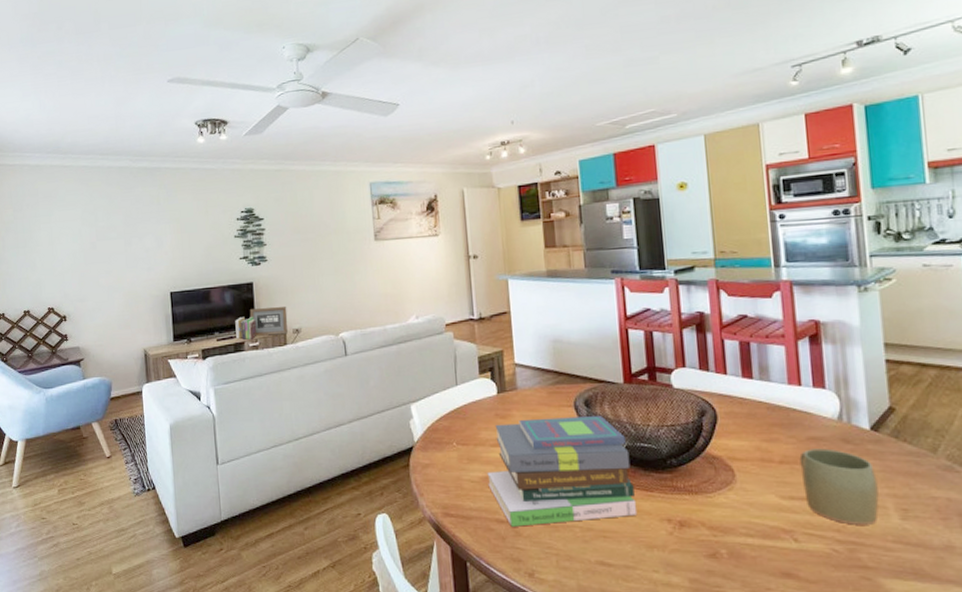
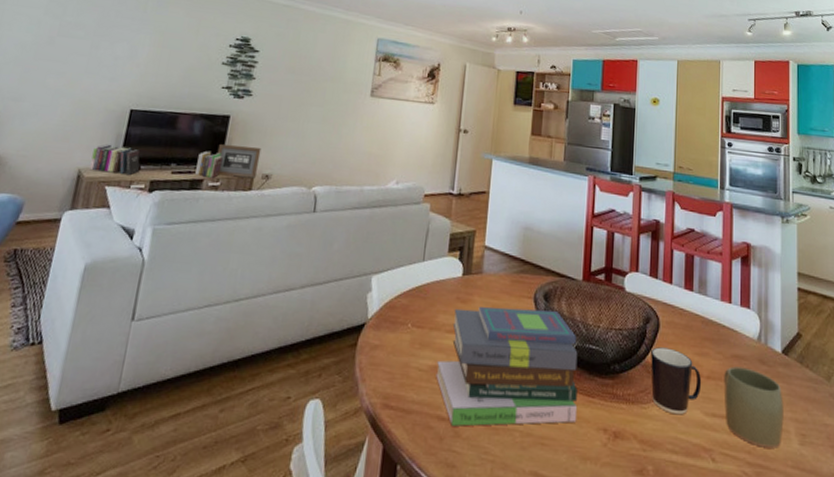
books: none [151,324,191,349] -> present [89,144,140,176]
mug: none [711,438,774,501] -> present [651,347,702,415]

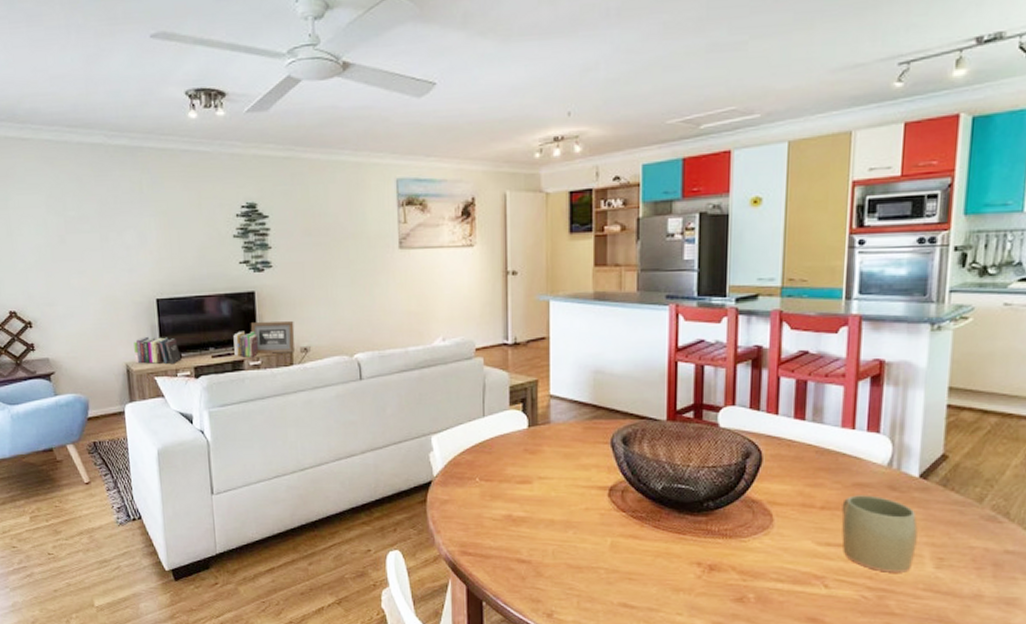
books: present [436,306,578,427] -> none [511,455,667,567]
mug: present [651,347,702,415] -> none [751,481,814,546]

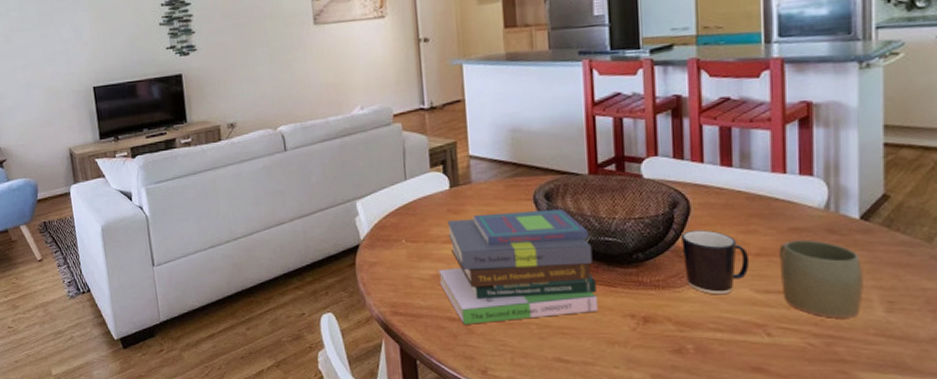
books: present [134,336,182,365] -> none [75,121,119,147]
books: present [233,330,259,357] -> none [164,111,189,137]
picture frame: present [250,321,295,354] -> none [179,100,222,132]
books: none [511,455,667,567] -> present [438,209,599,325]
mug: none [751,481,814,546] -> present [682,230,750,295]

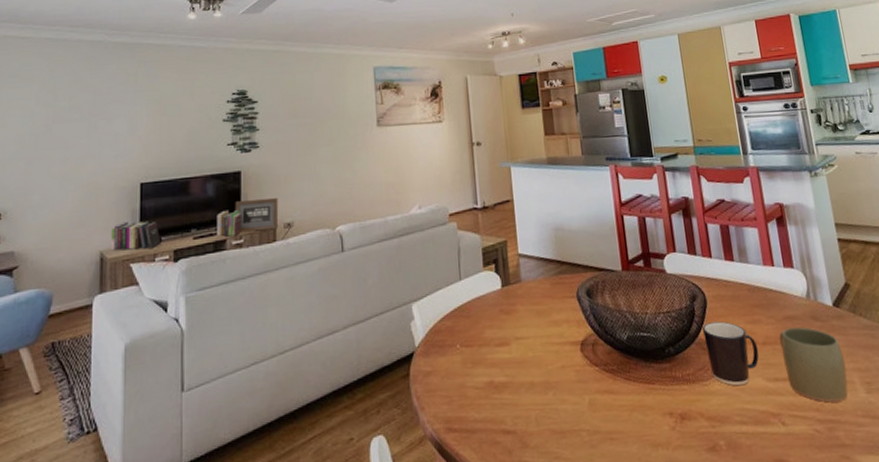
books: none [75,121,119,147] -> present [111,221,161,251]
books: none [164,111,189,137] -> present [217,210,242,238]
picture frame: none [179,100,222,132] -> present [234,198,279,232]
books: present [438,209,599,325] -> none [492,306,641,437]

